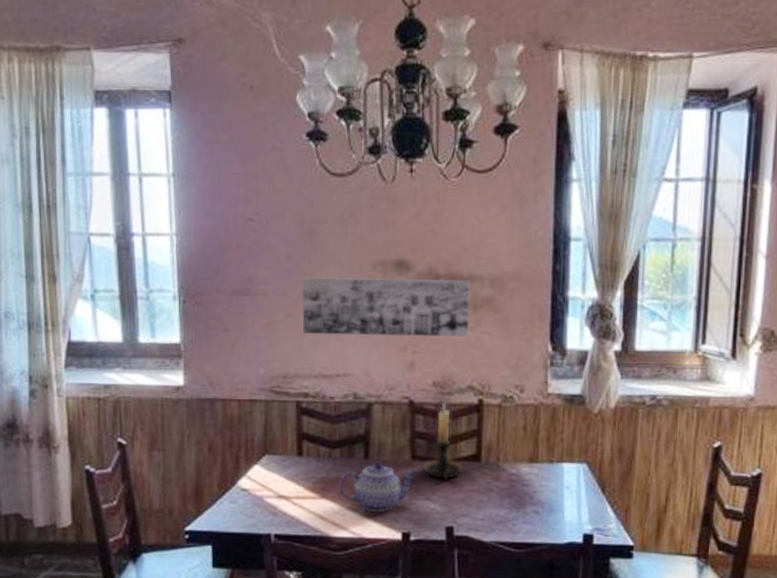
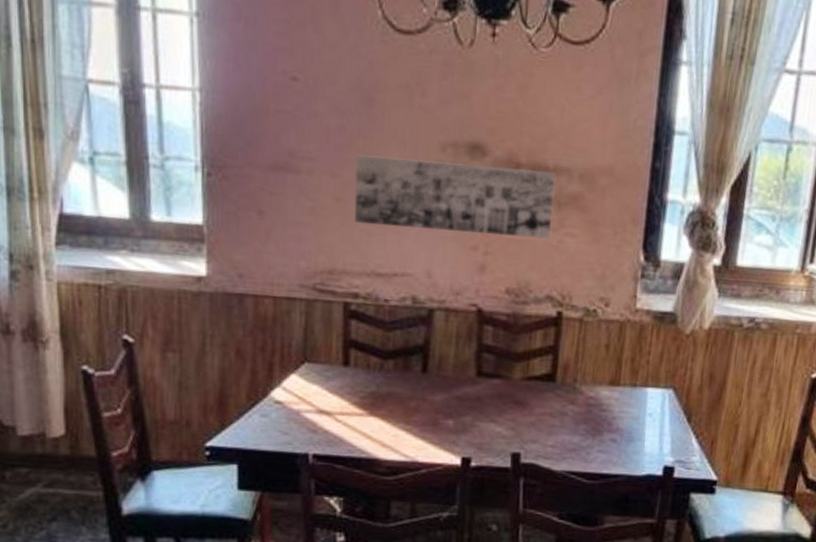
teapot: present [339,461,416,513] -> none [390,376,481,435]
candle holder: present [422,401,463,480] -> none [488,311,536,401]

